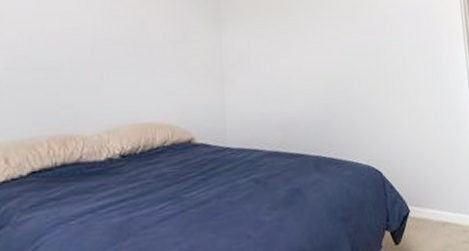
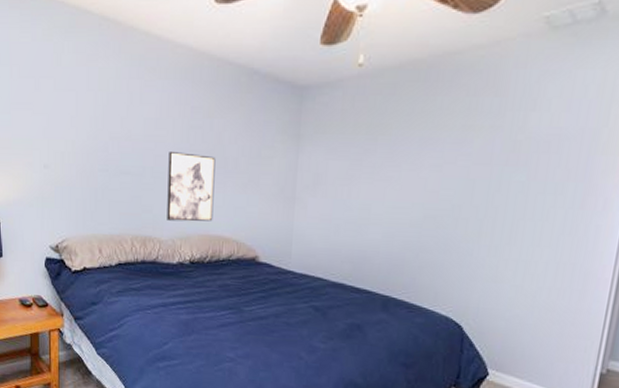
wall art: none [90,43,143,115] -> present [167,152,216,222]

